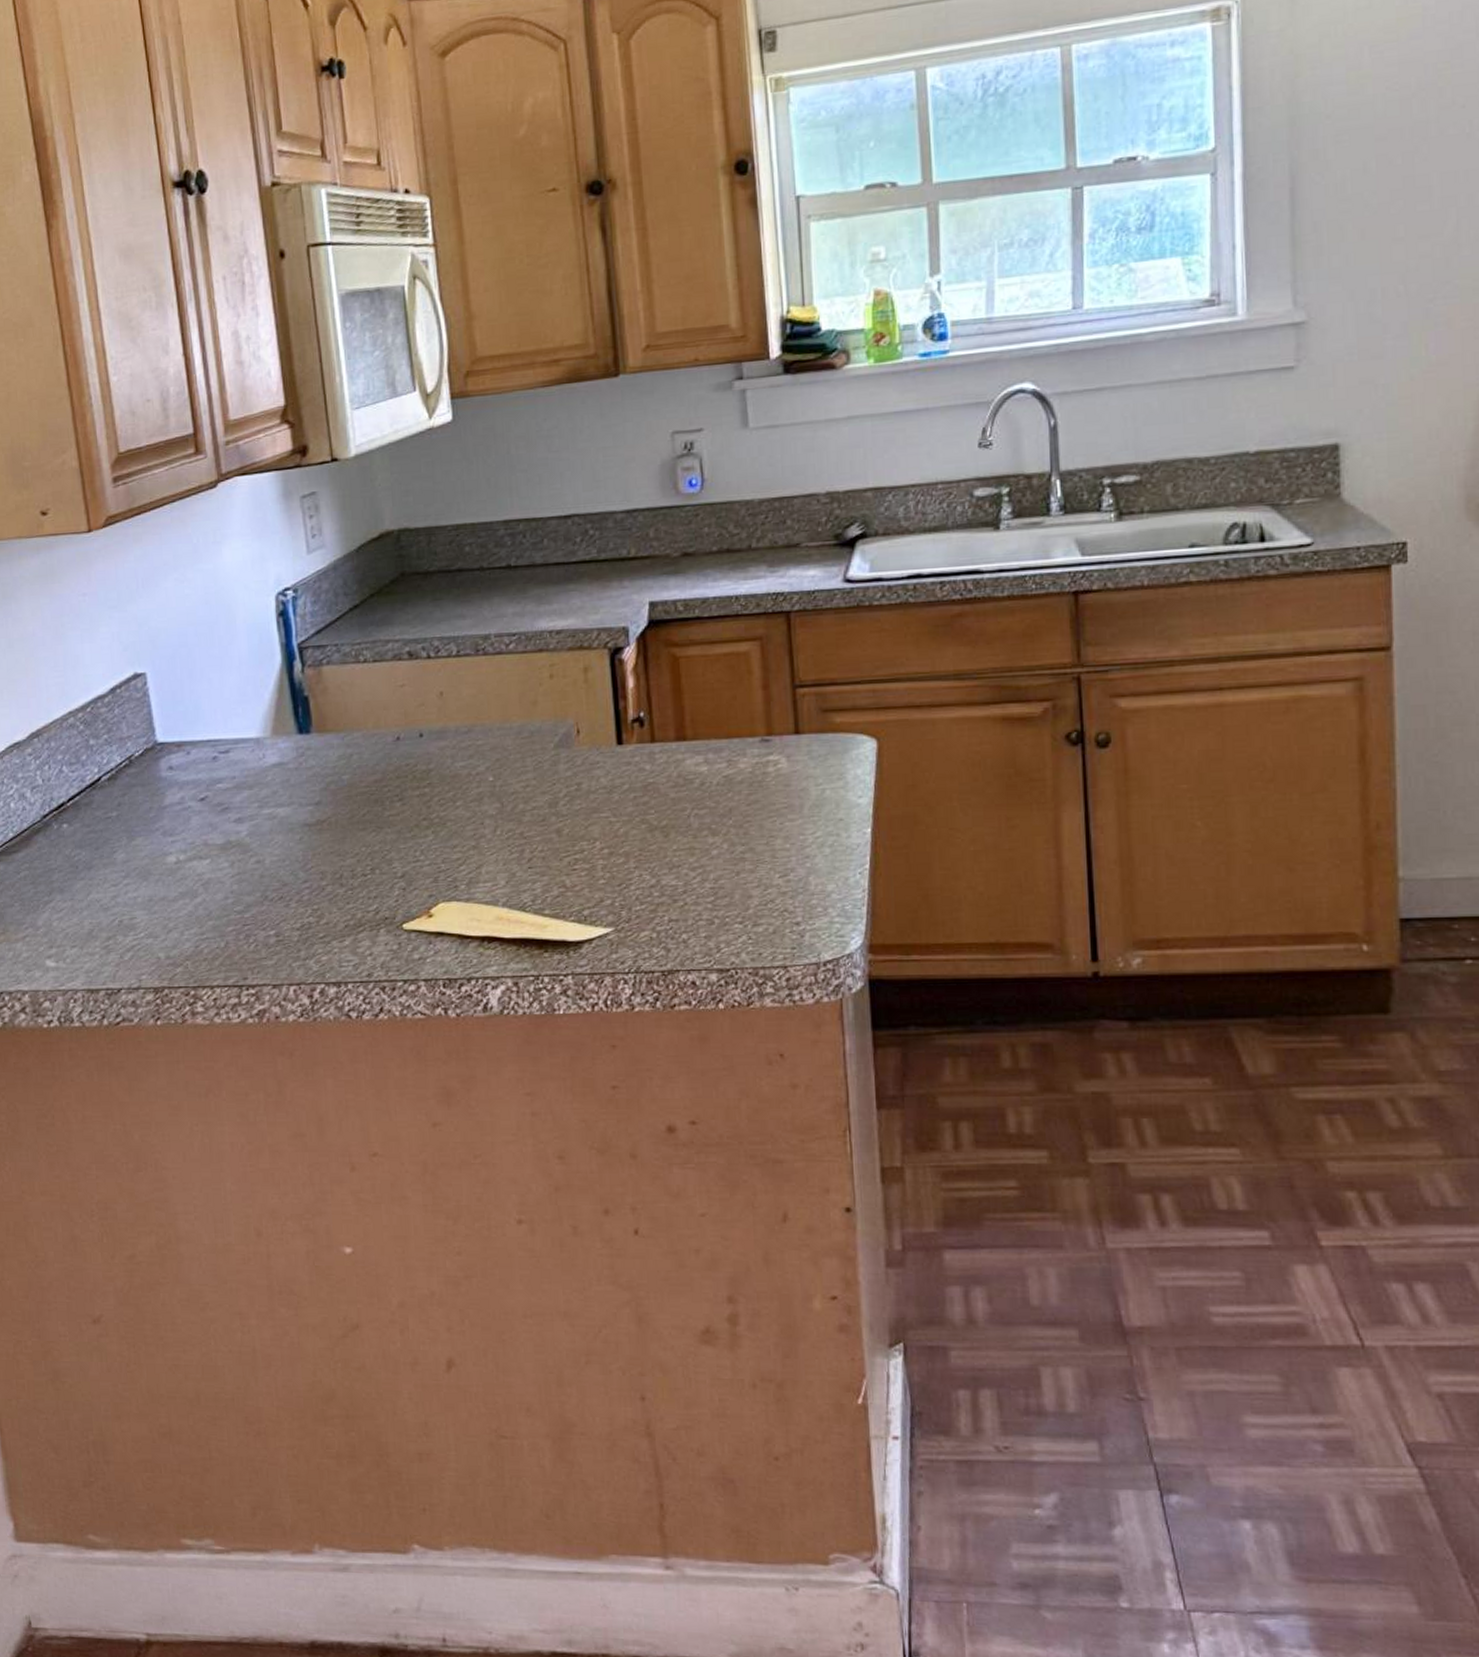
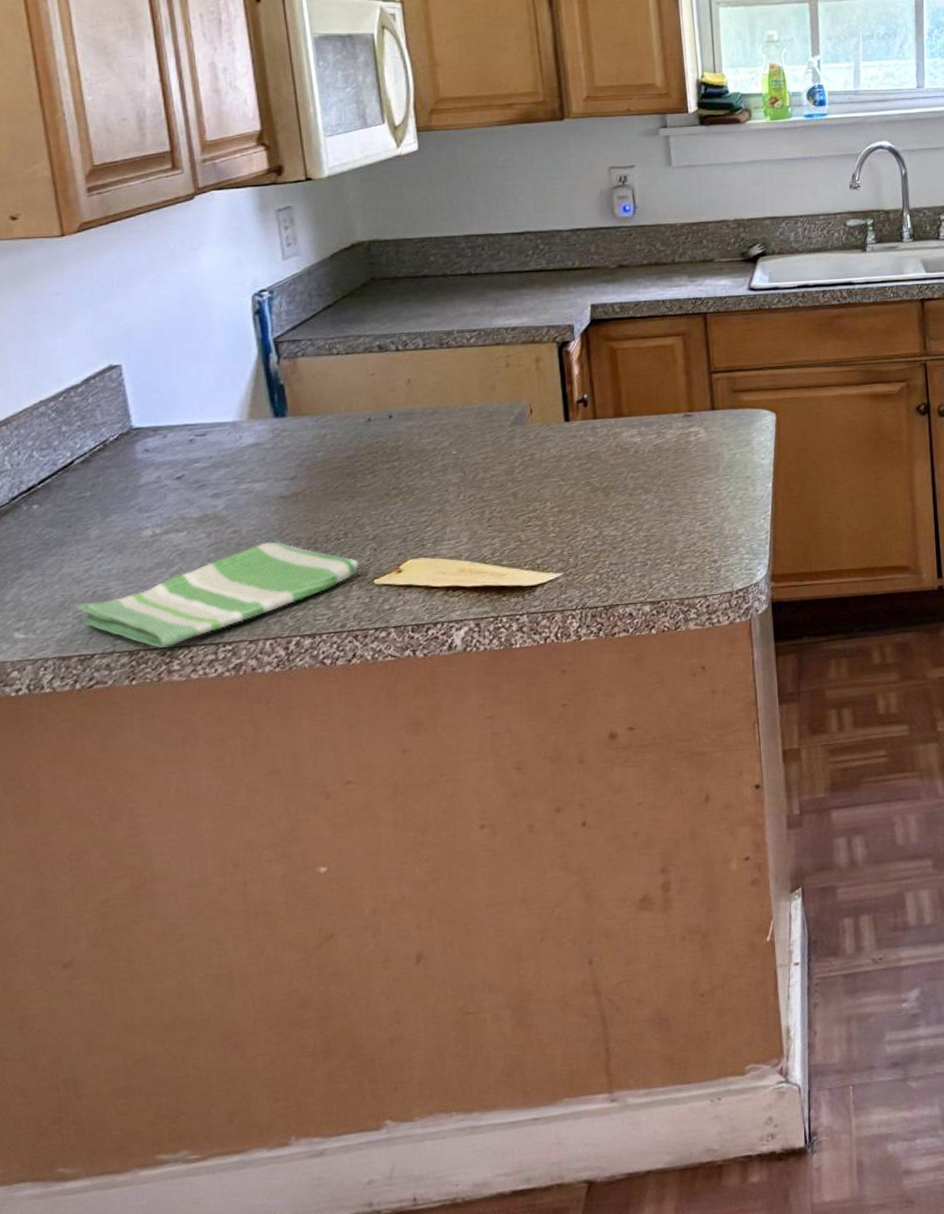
dish towel: none [103,875,387,986] -> present [76,541,359,648]

